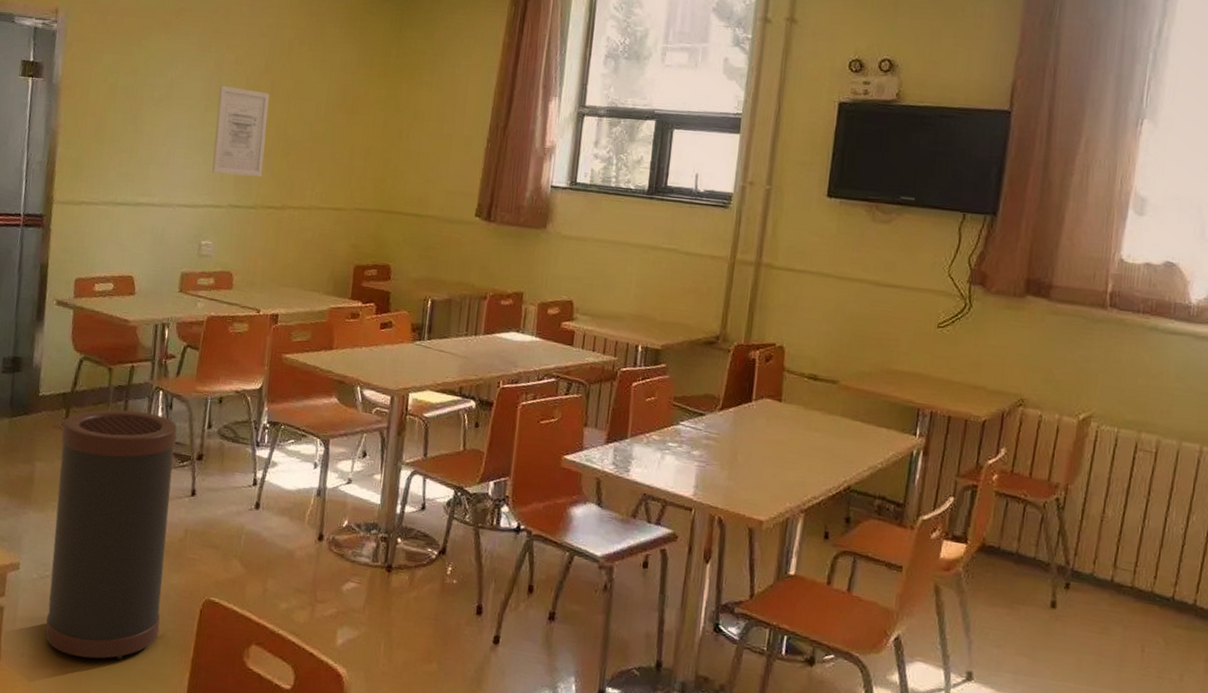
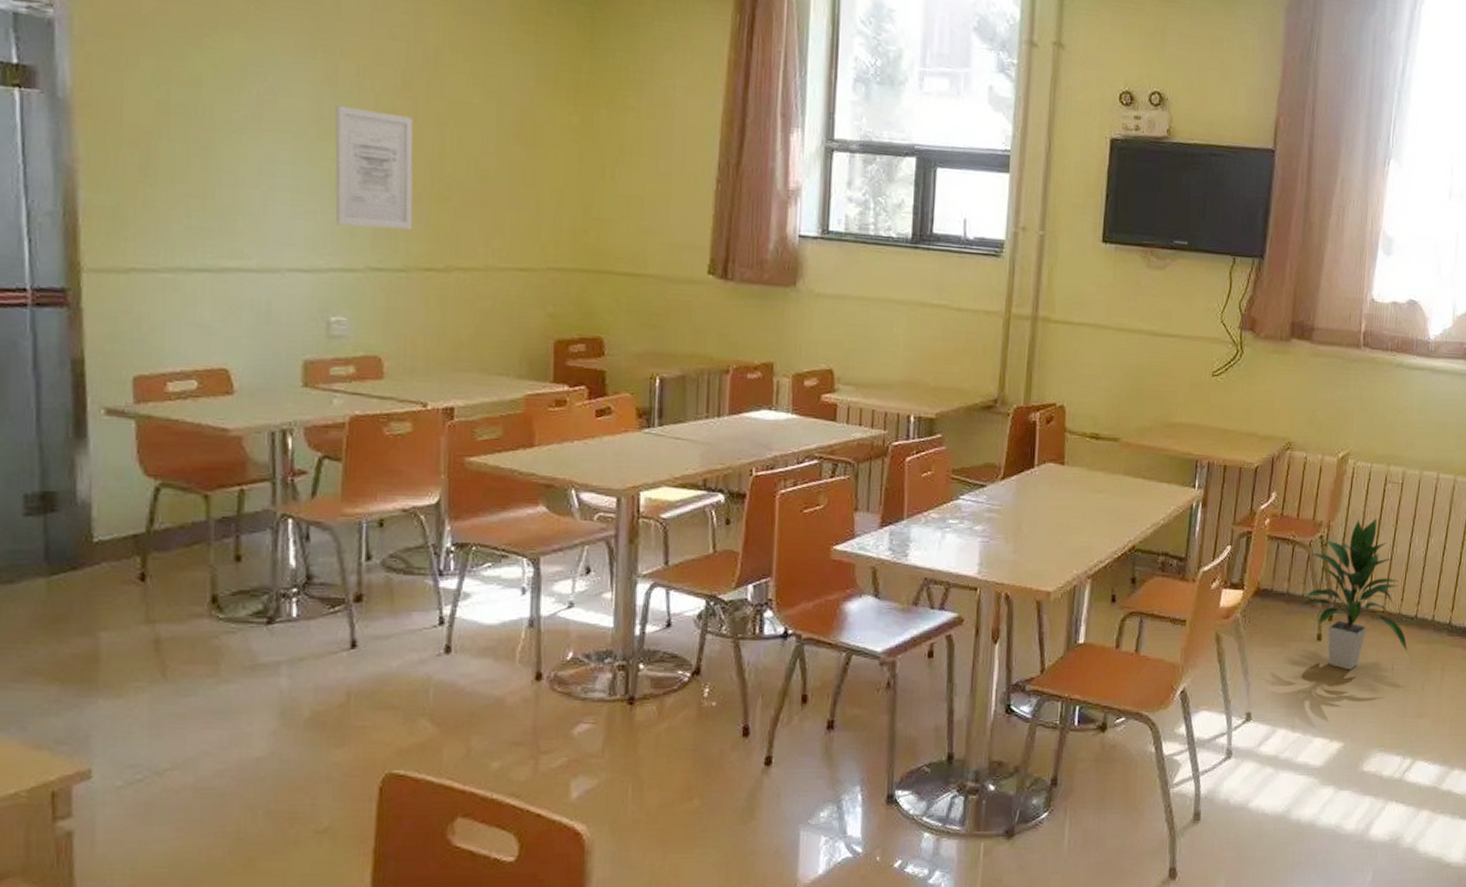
trash can: present [45,409,178,660] -> none [138,548,322,876]
indoor plant: none [1027,485,1162,645] -> present [1296,518,1408,670]

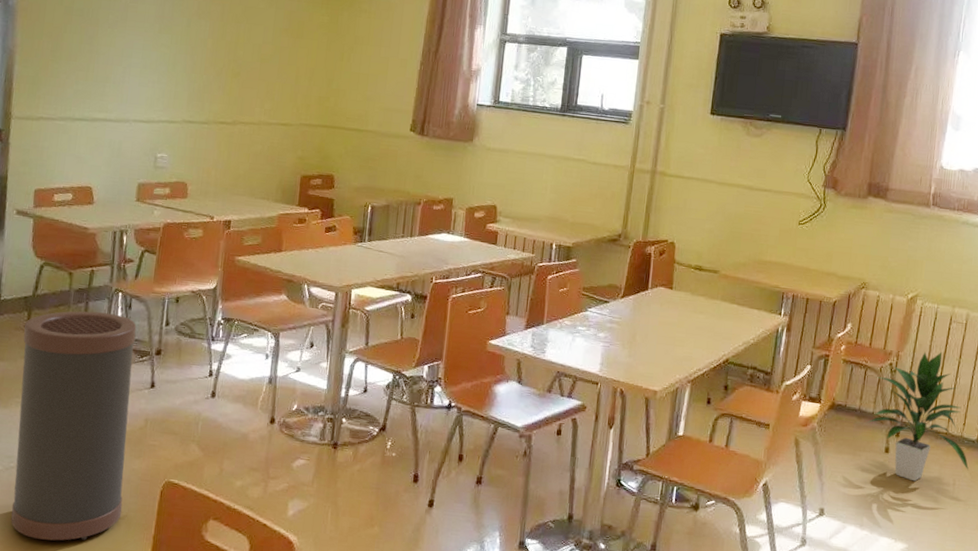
trash can: none [138,548,322,876] -> present [11,311,137,541]
wall art: present [335,106,414,231] -> none [166,10,220,95]

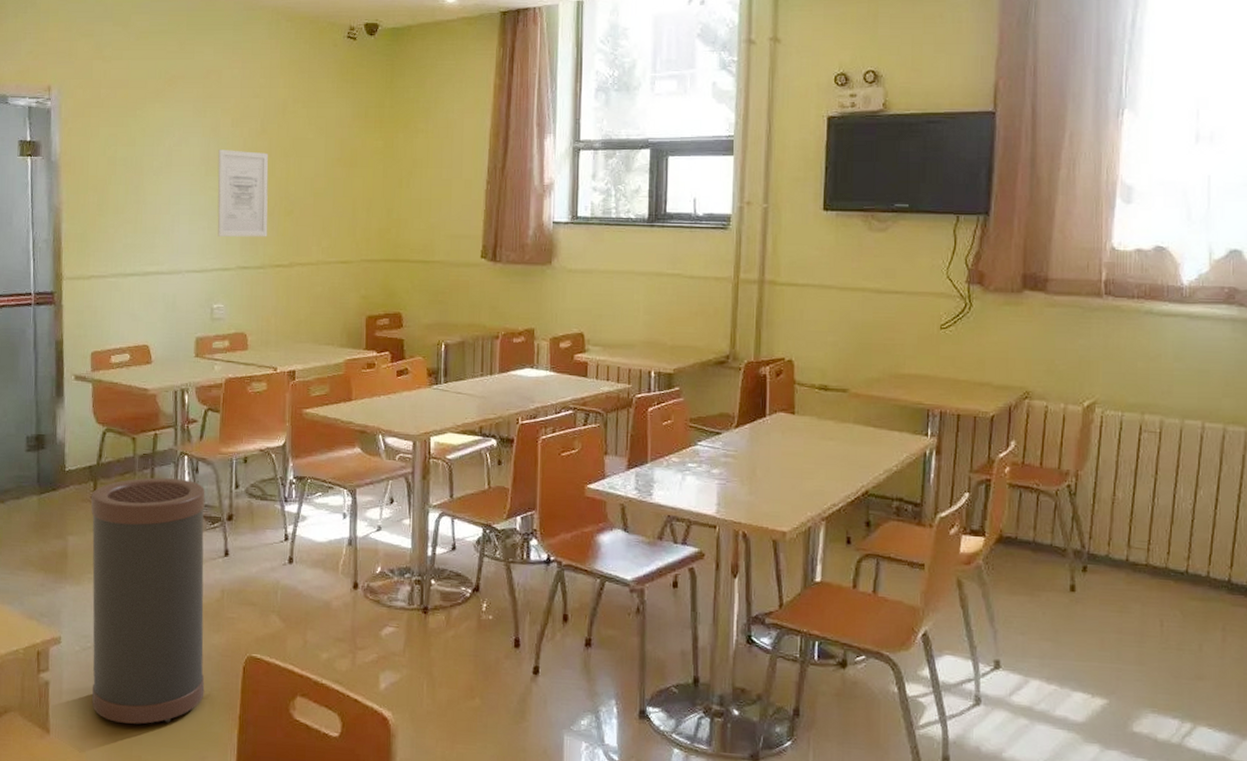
wall art: none [166,10,220,95] -> present [217,150,269,237]
indoor plant: present [867,351,969,482] -> none [1045,468,1178,624]

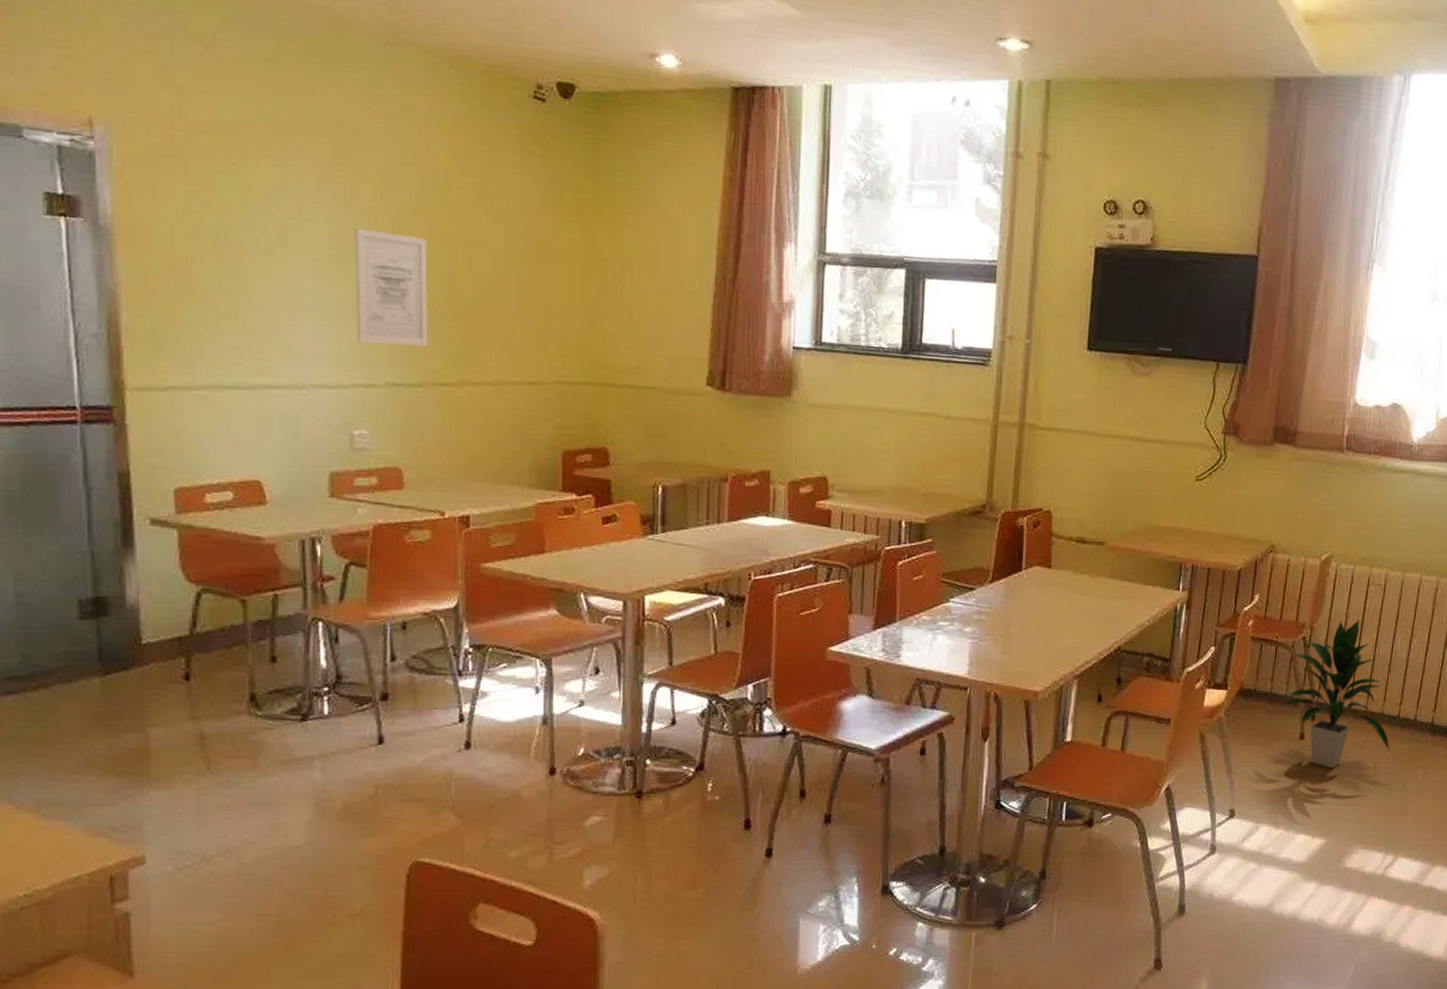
trash can: present [91,477,205,724] -> none [183,650,355,955]
indoor plant: none [1045,468,1178,624] -> present [1279,620,1390,769]

